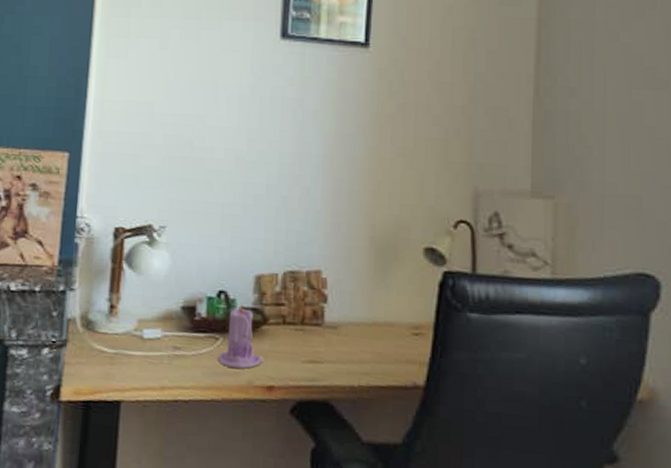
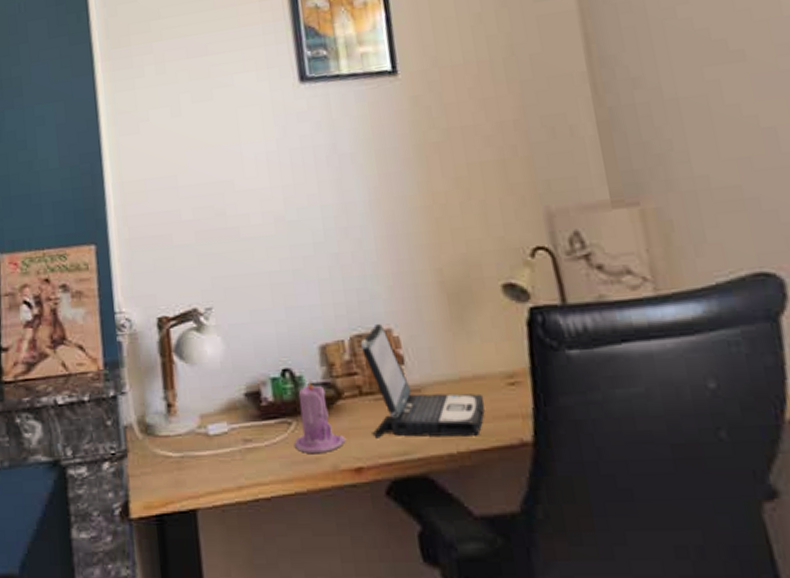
laptop: none [287,263,390,374] -> present [360,323,485,439]

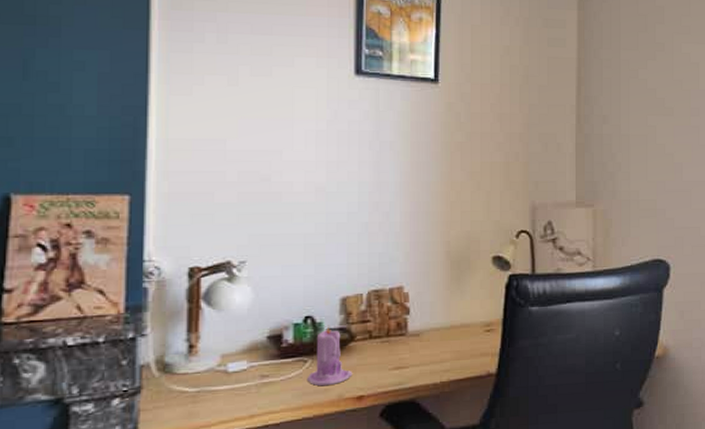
laptop: present [360,323,485,439] -> none [375,281,466,373]

